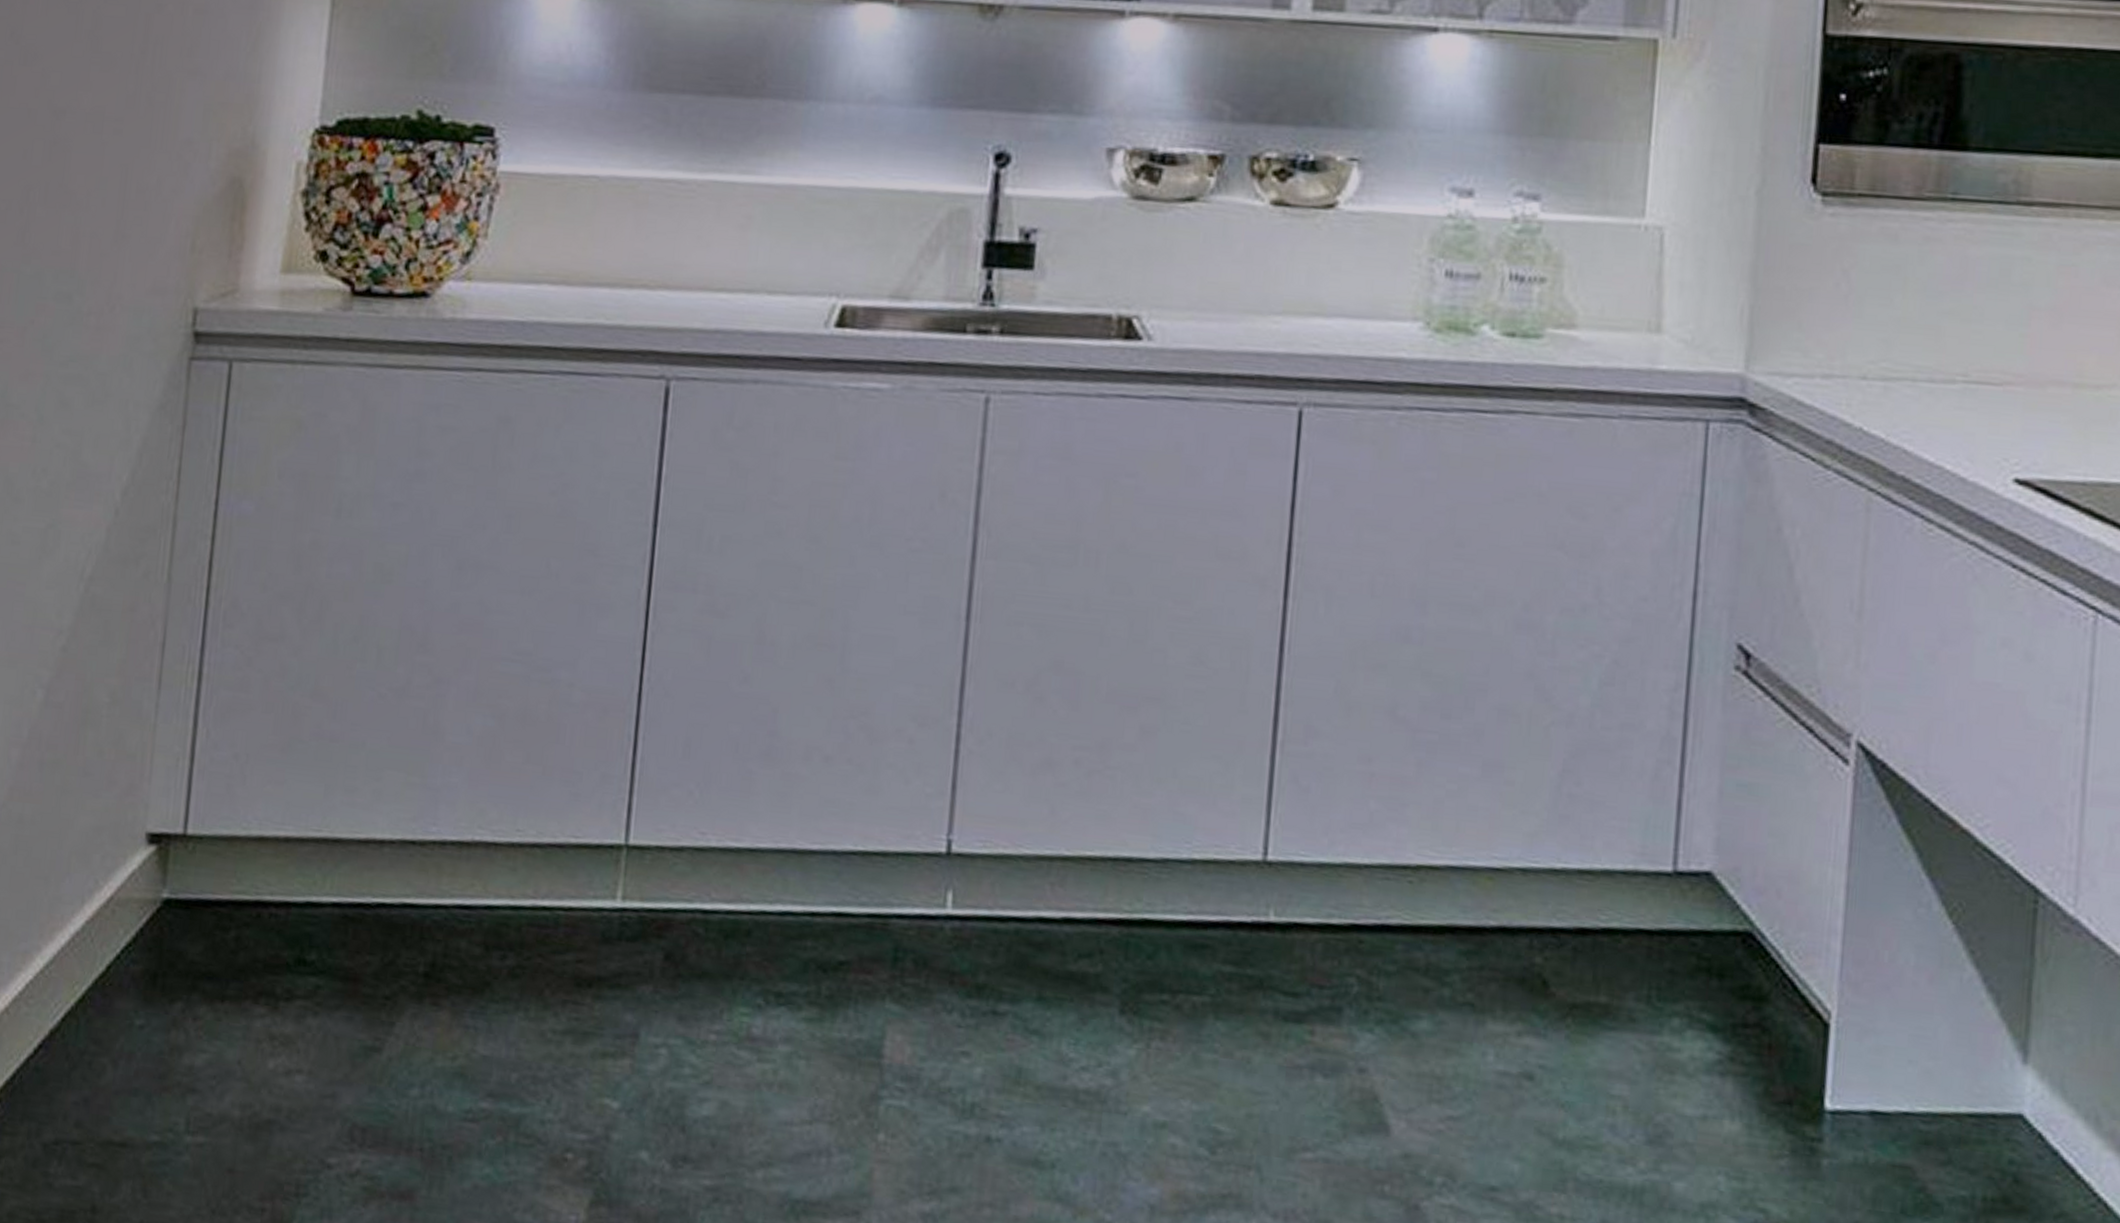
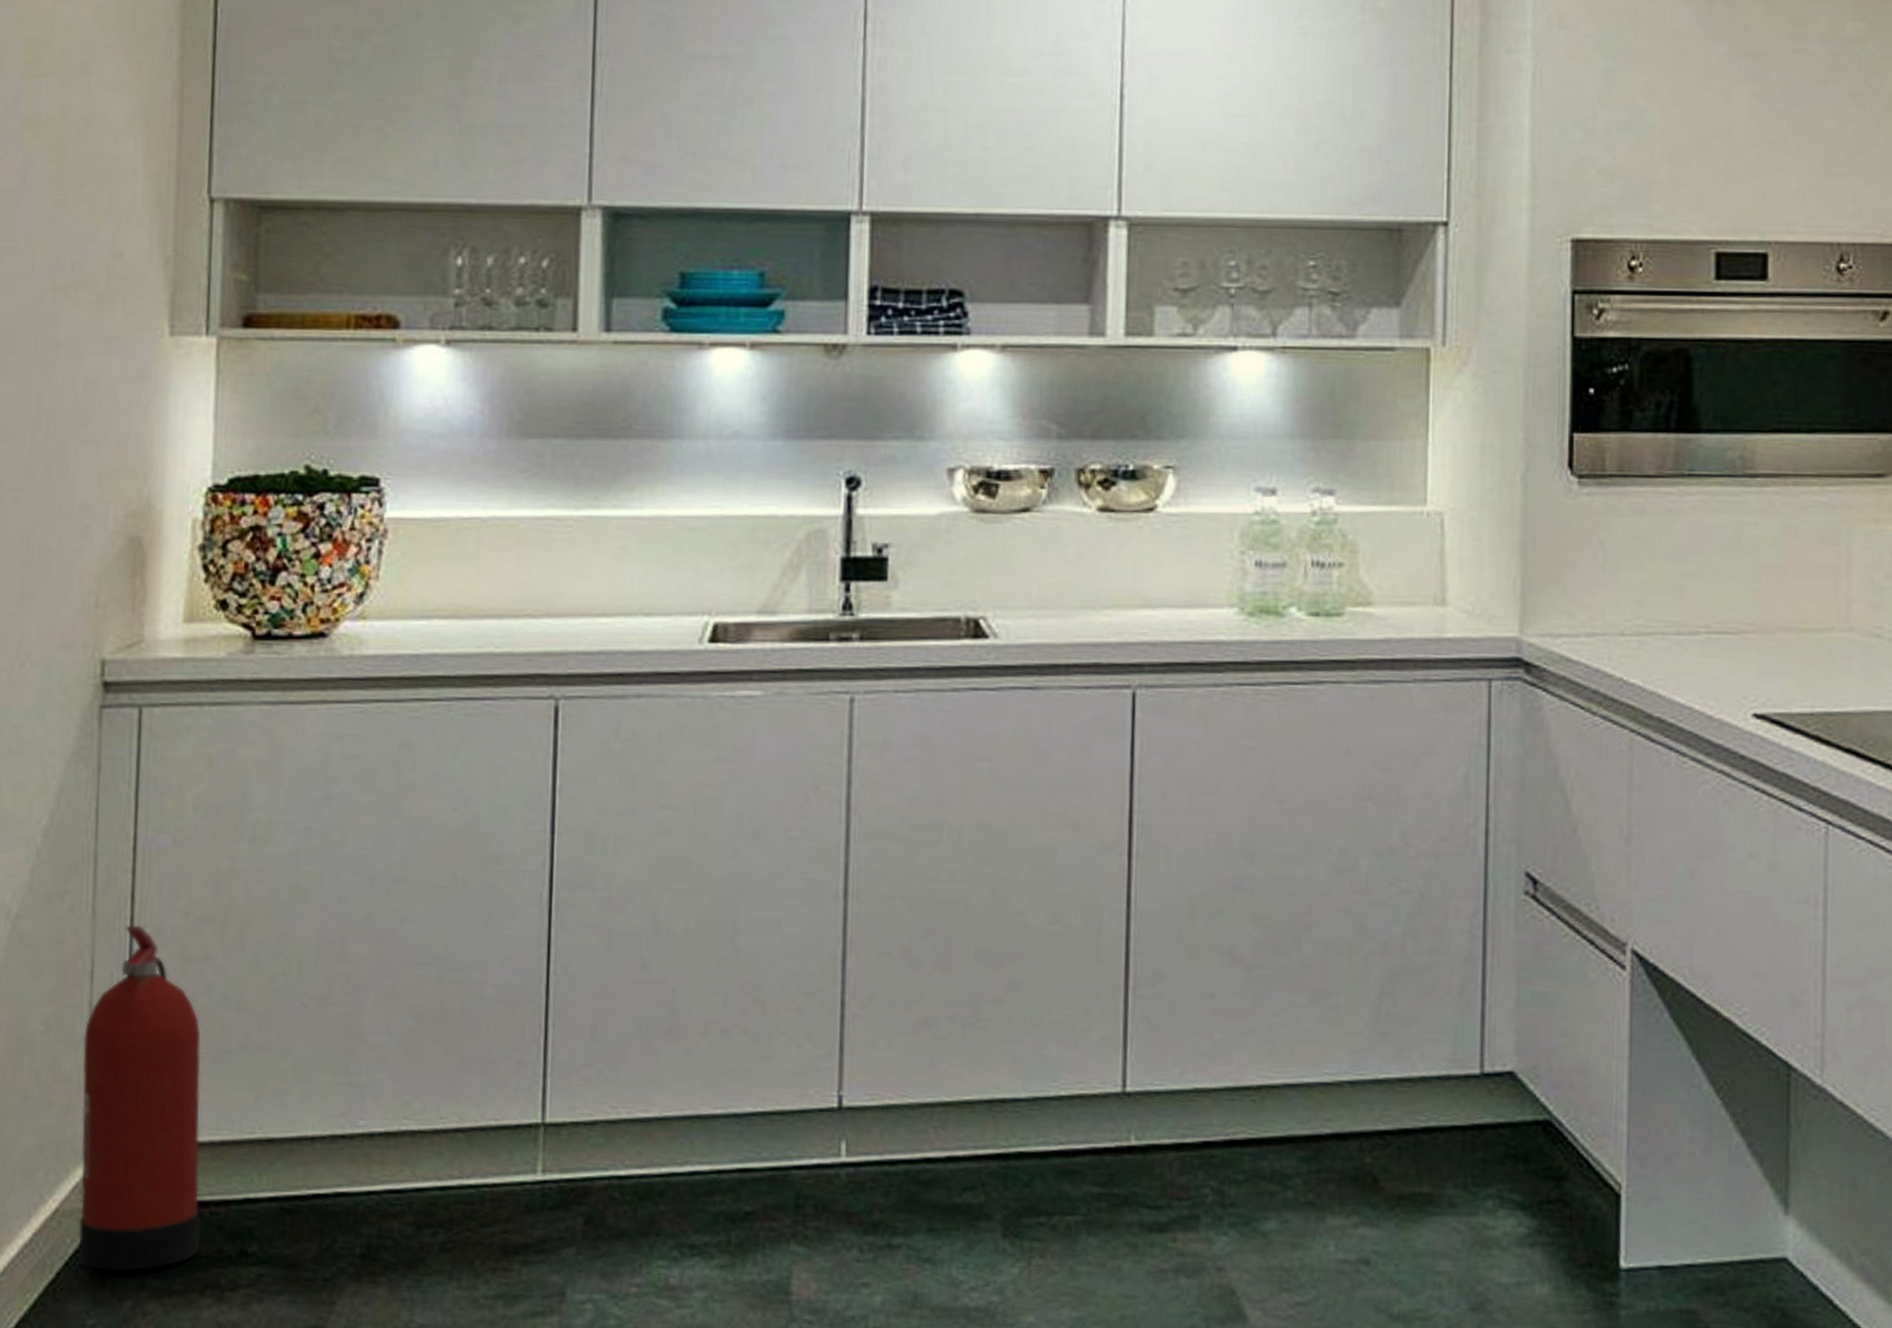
fire extinguisher: none [130,595,271,971] -> present [78,925,201,1271]

